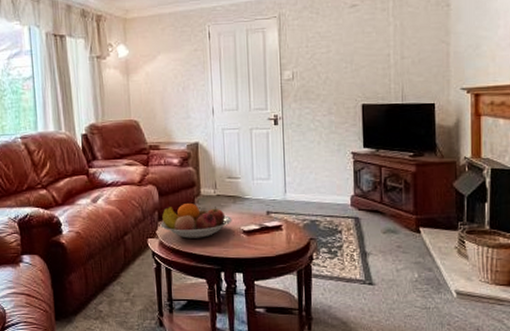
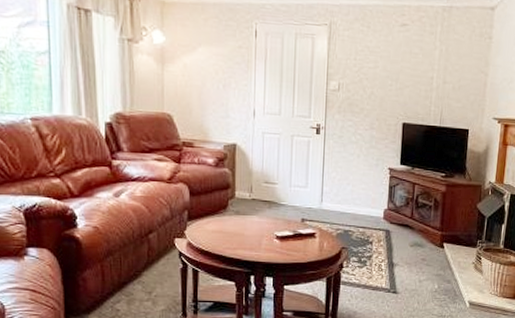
fruit bowl: present [160,203,232,239] -> none [189,205,266,241]

